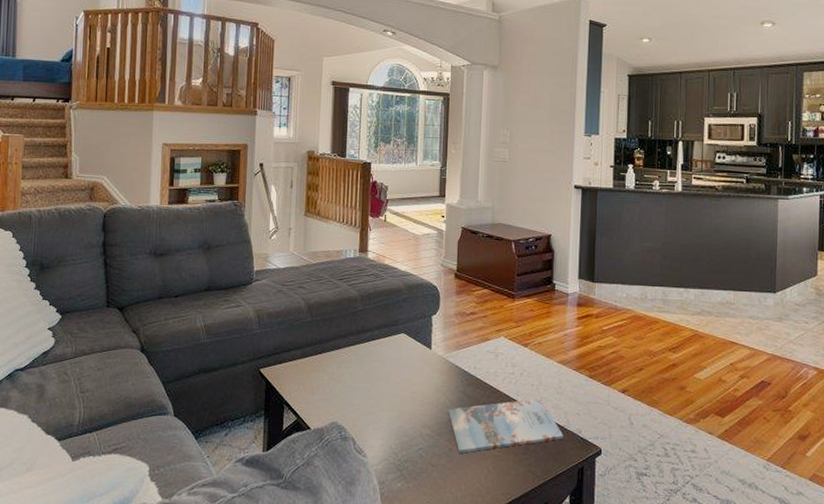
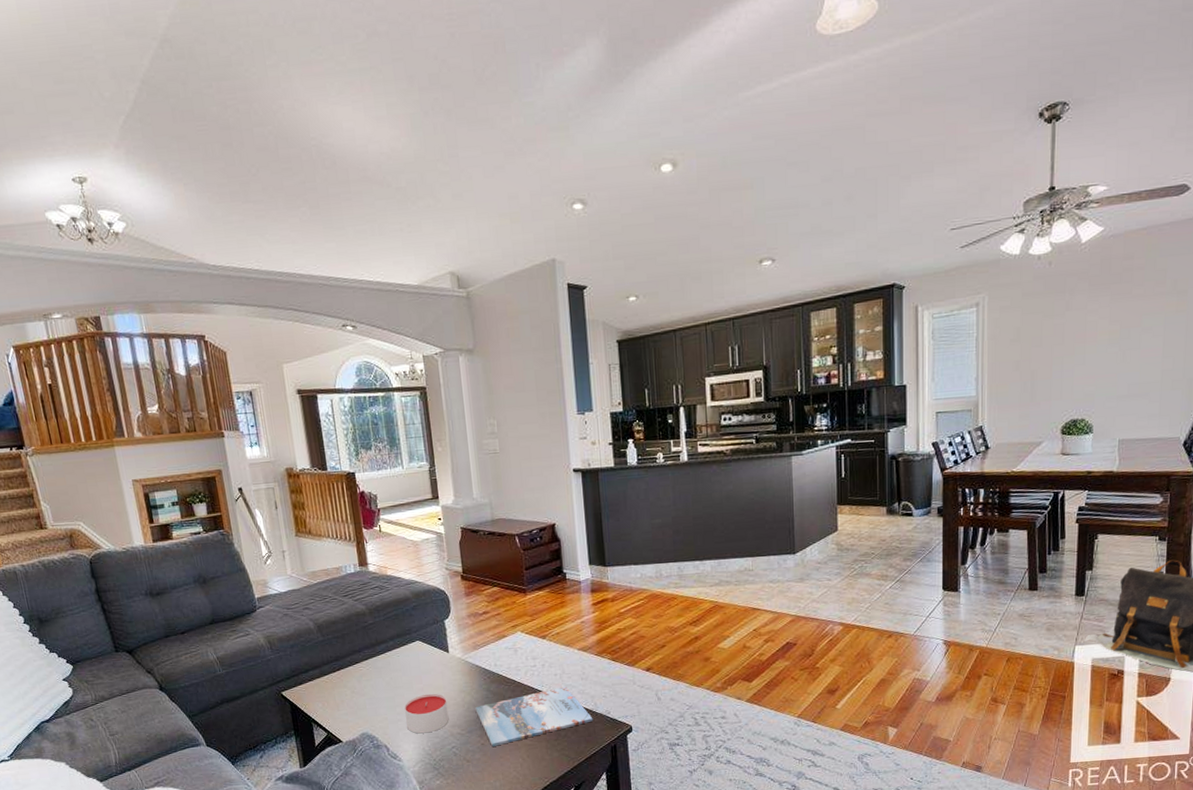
candle: none [378,389,422,431] -> present [405,693,449,734]

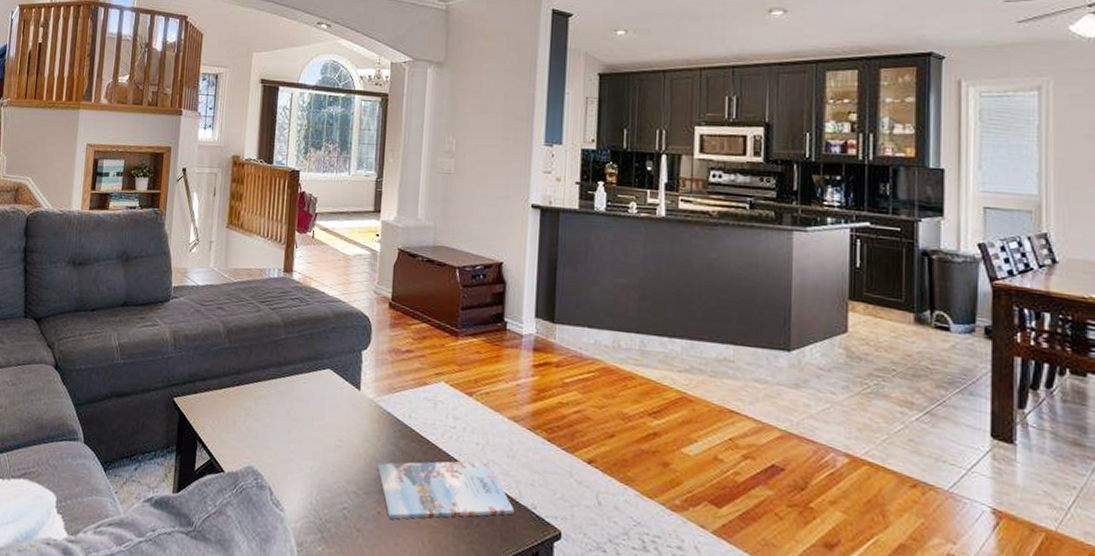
candle: present [405,693,449,734] -> none [298,434,348,484]

